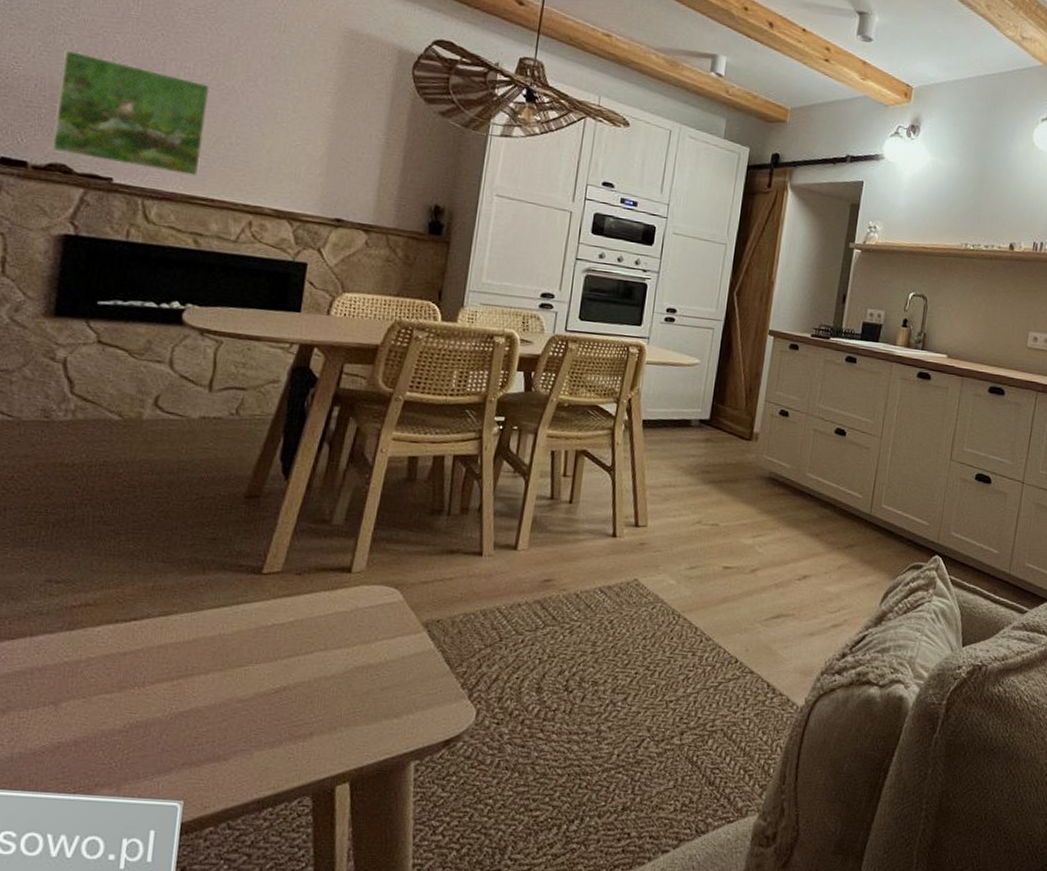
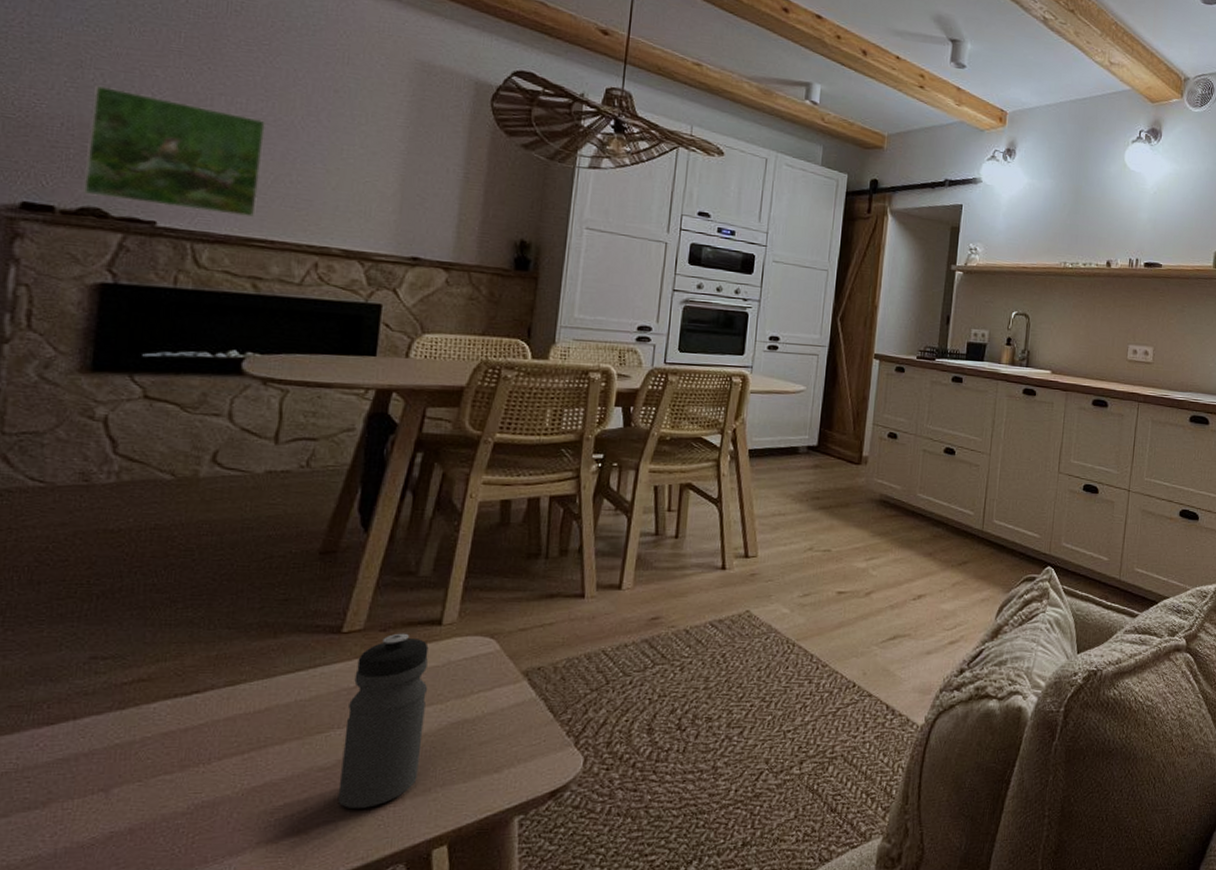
water bottle: none [253,577,339,742] -> present [337,633,429,810]

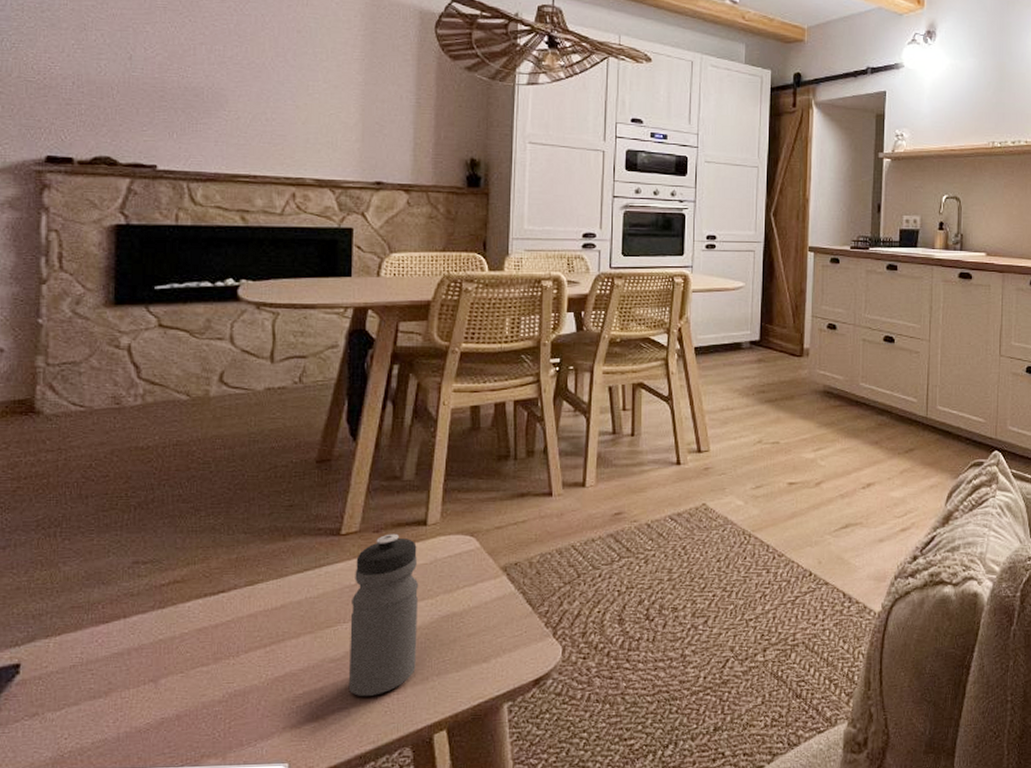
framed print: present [82,85,266,218] -> none [94,44,241,156]

